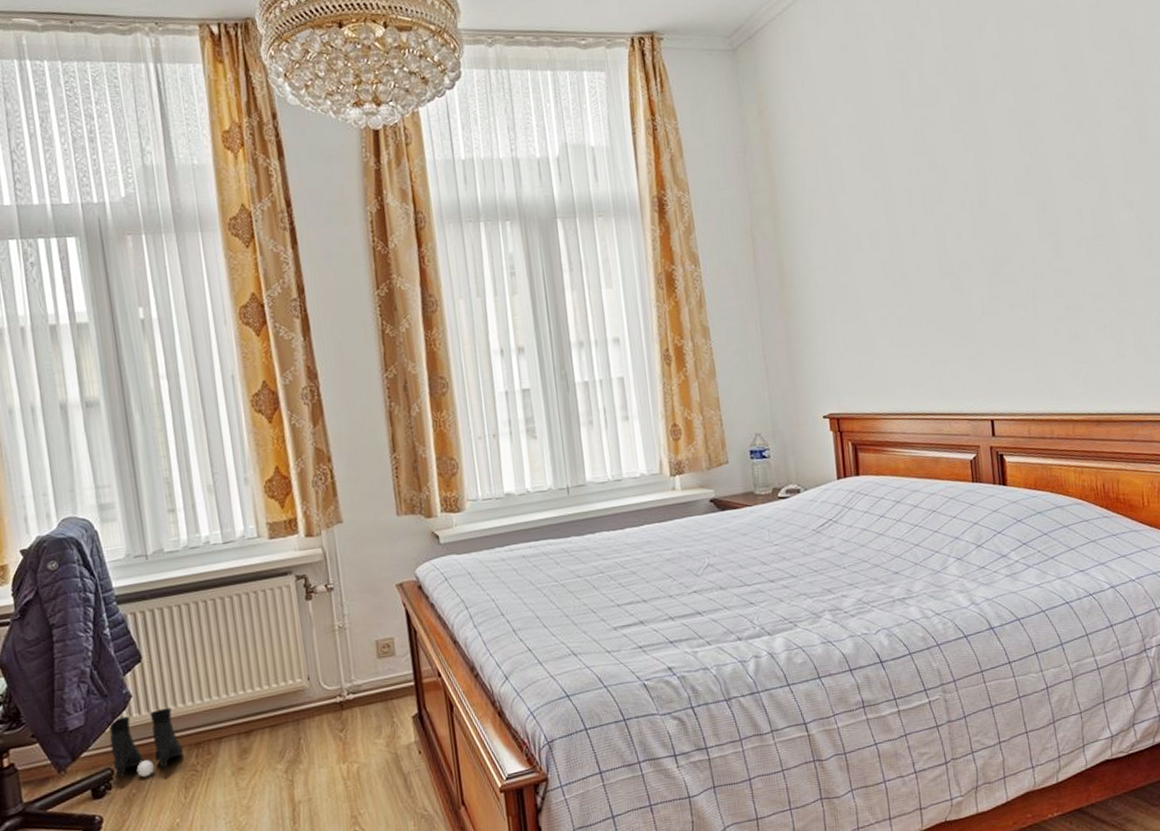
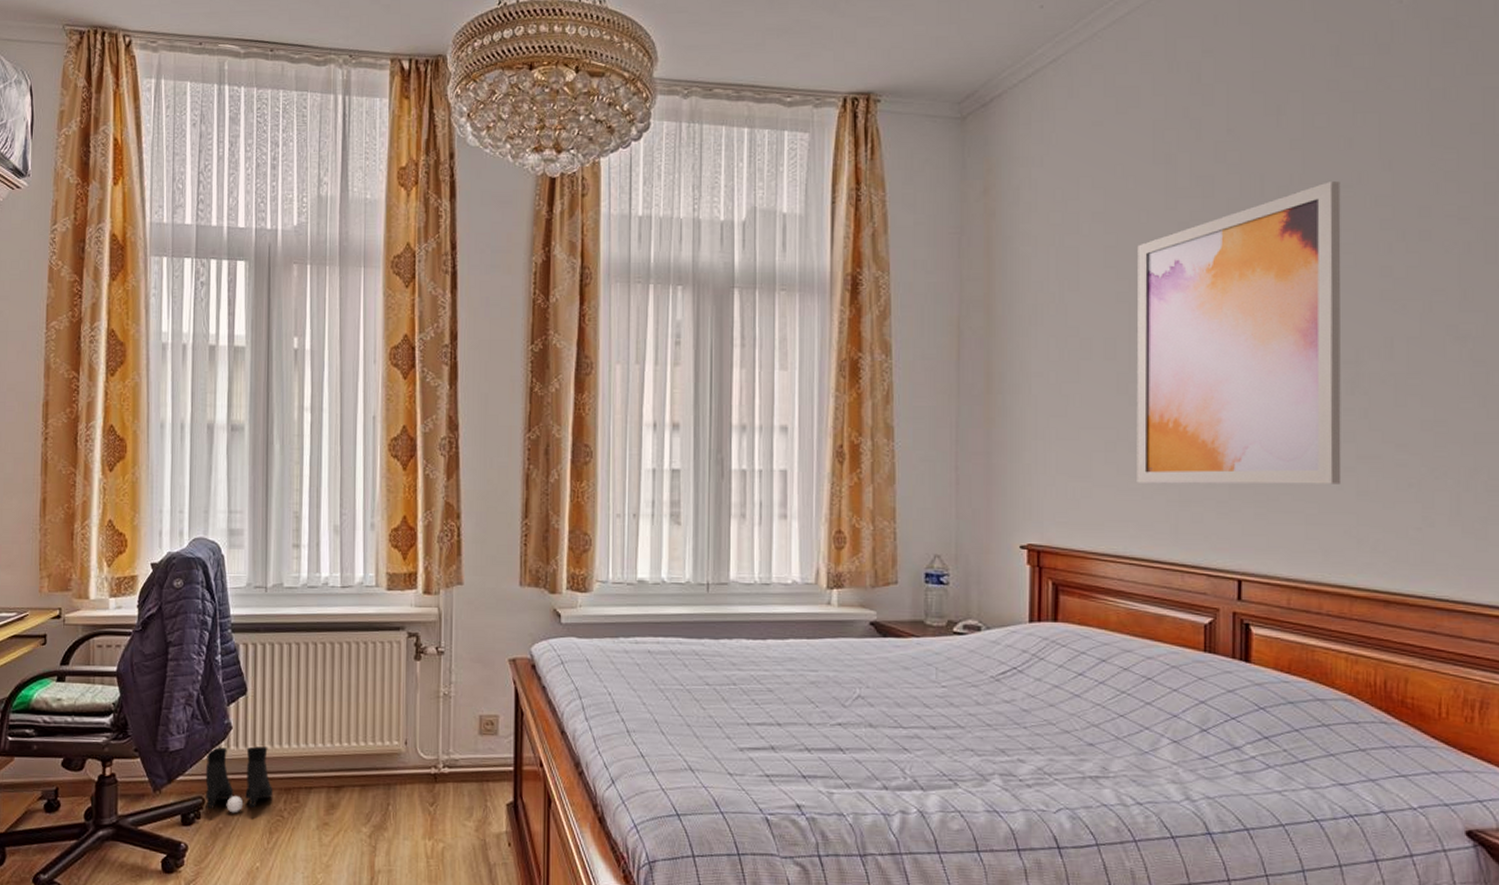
wall art: none [886,84,1057,351] -> present [1136,181,1342,485]

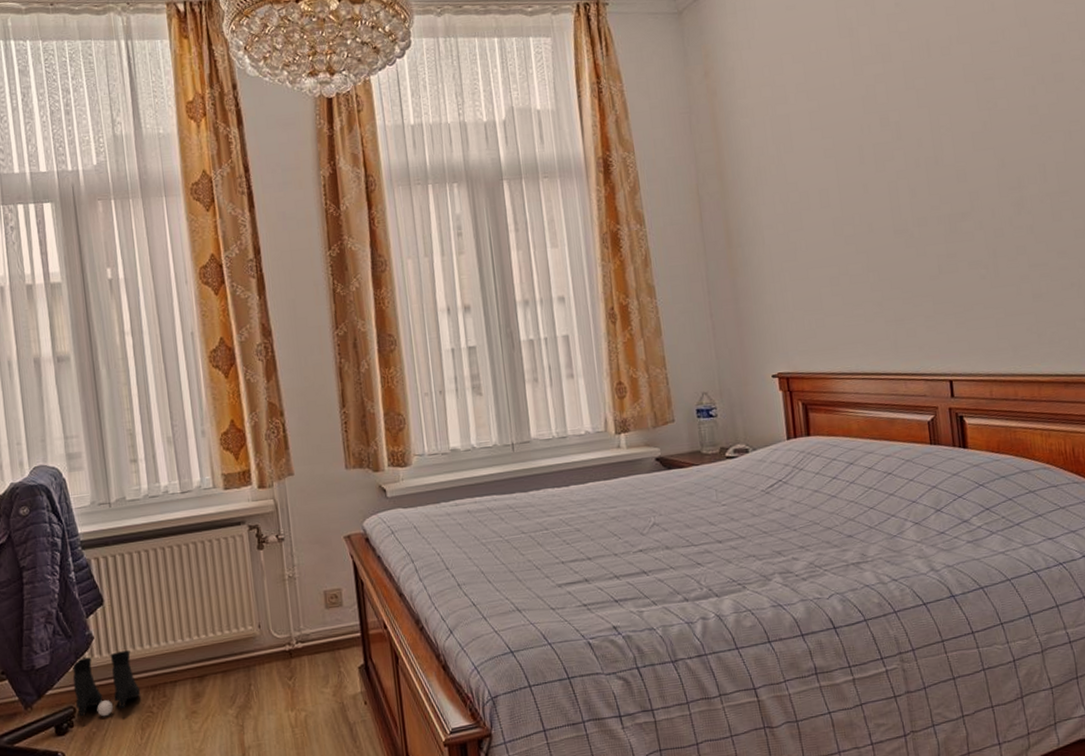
wall art: present [1136,181,1342,485] -> none [836,39,1020,310]

